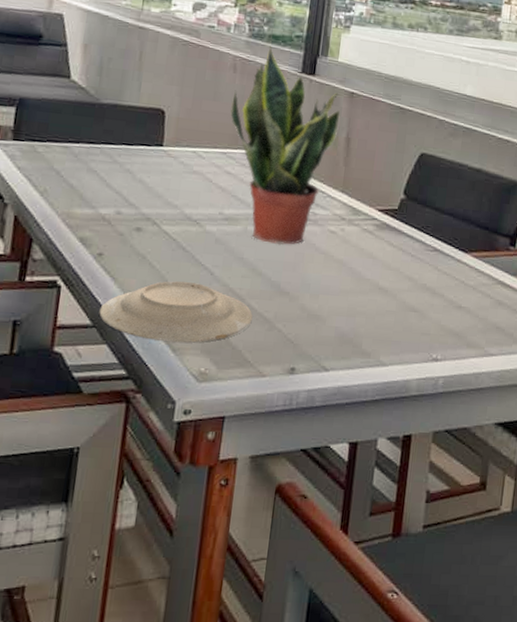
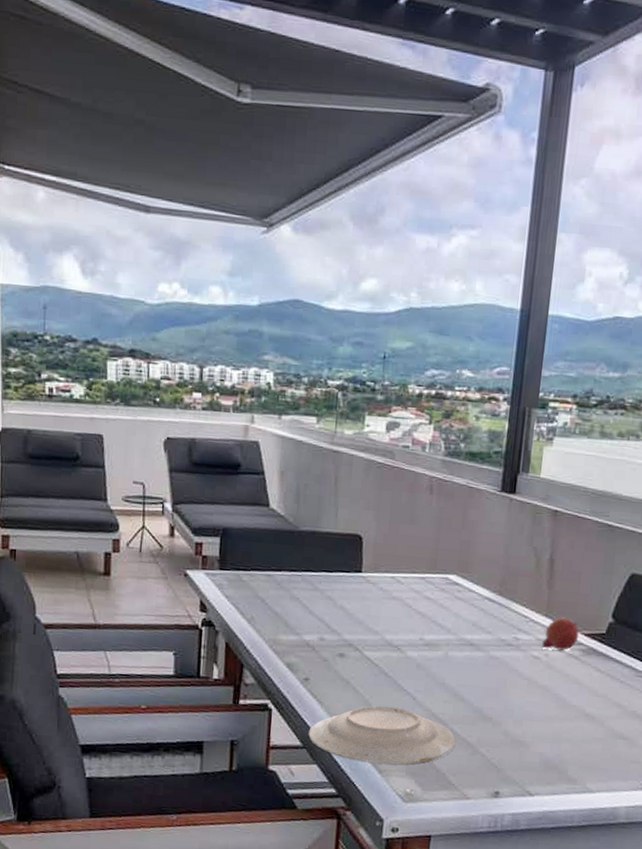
potted plant: present [230,45,341,246] -> none [428,464,543,671]
fruit: none [338,193,374,226] -> present [542,617,579,651]

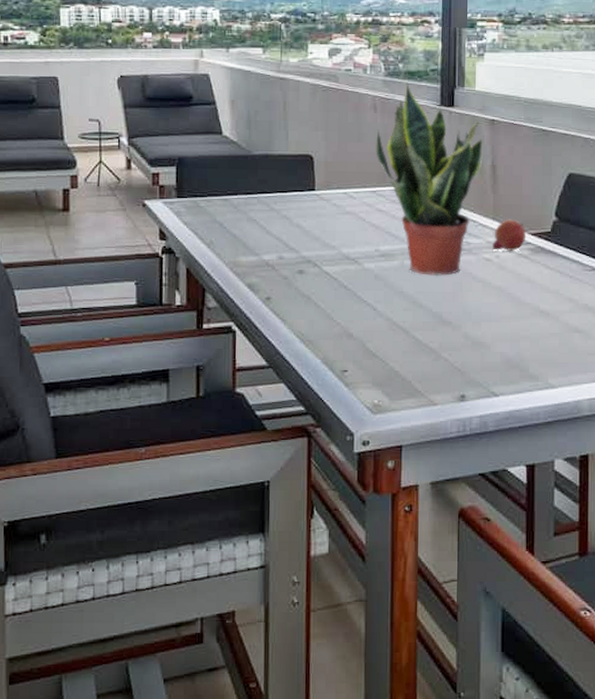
plate: present [308,705,456,765] -> none [273,319,418,378]
potted plant: none [428,464,543,671] -> present [376,82,483,277]

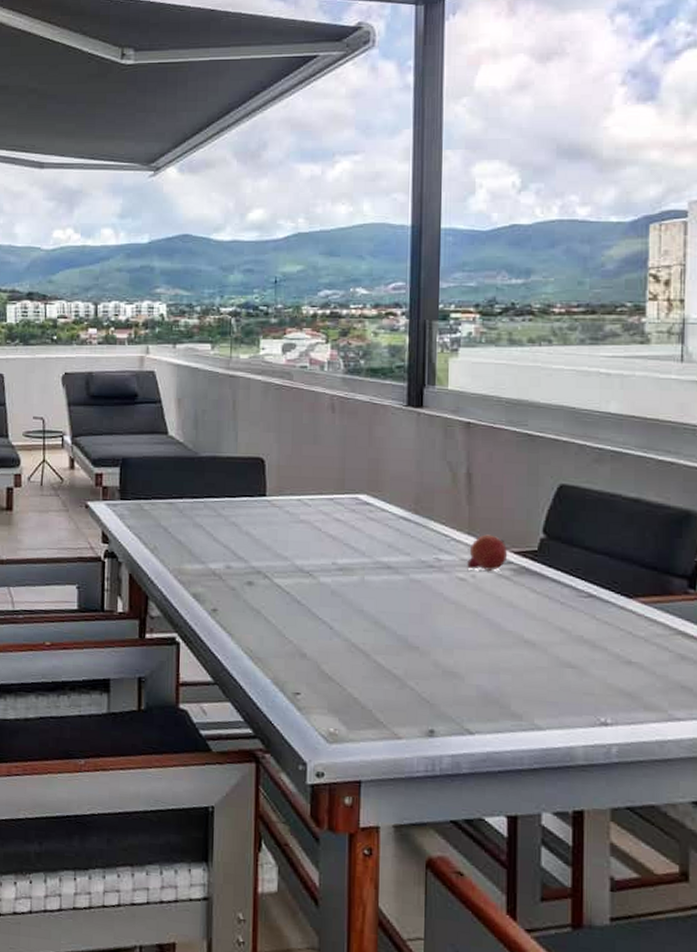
potted plant: present [376,82,483,277] -> none [333,380,457,596]

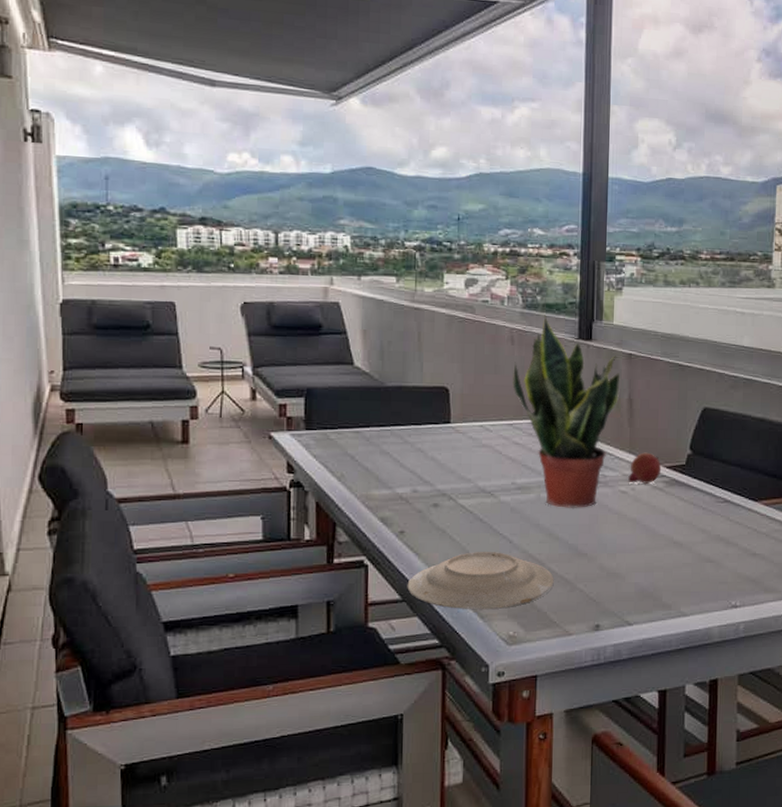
plate: none [219,636,380,702] -> present [407,552,554,610]
potted plant: none [333,380,457,596] -> present [513,315,621,509]

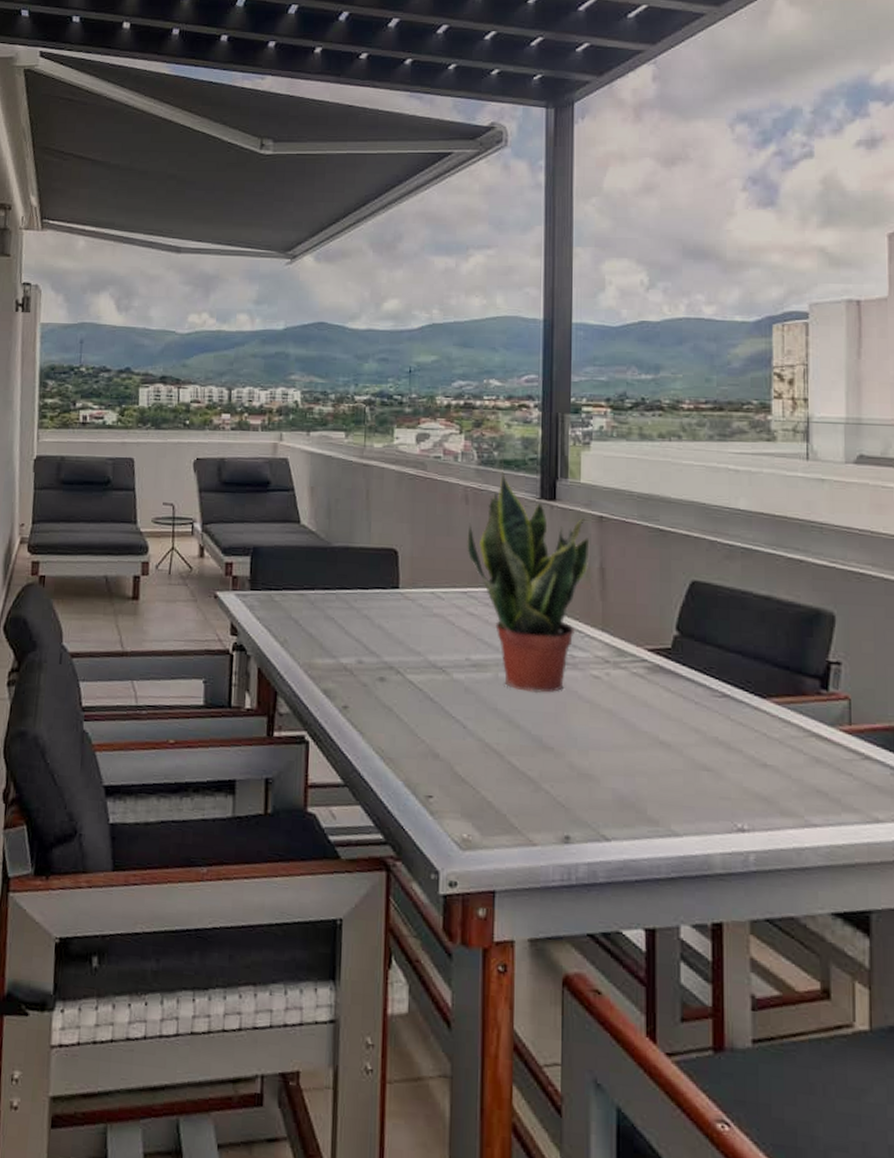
plate: present [407,552,554,610] -> none [349,735,515,805]
fruit: present [628,452,662,484] -> none [601,631,642,669]

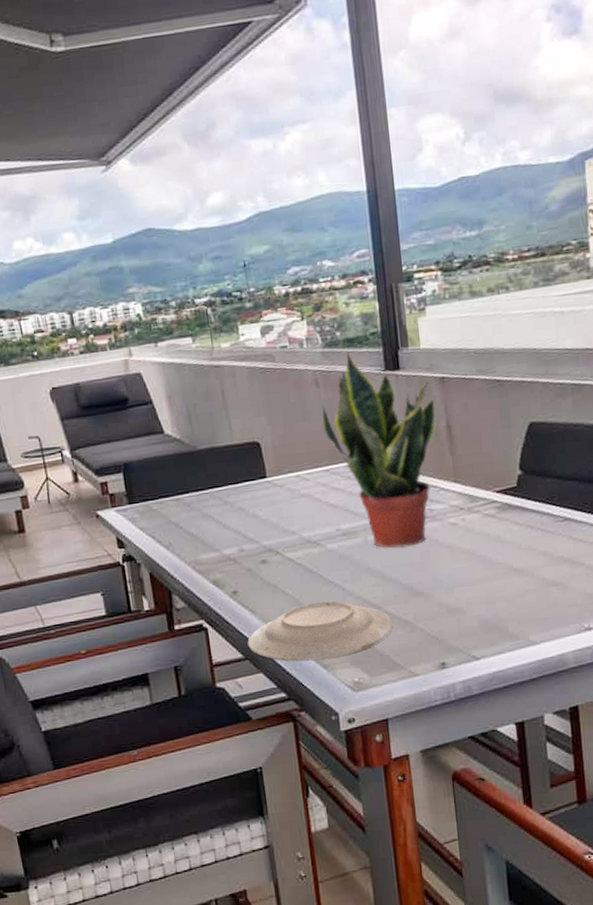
plate: none [349,735,515,805] -> present [247,600,393,662]

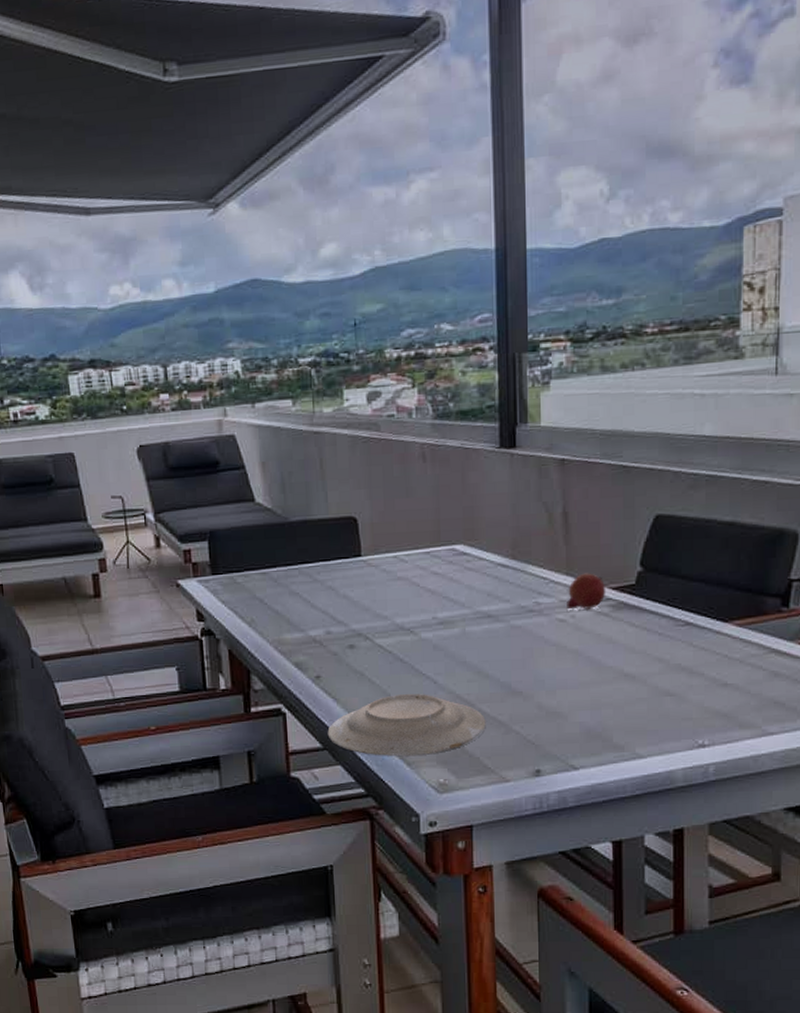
potted plant: present [322,350,437,549] -> none [427,424,552,643]
fruit: none [456,479,492,514] -> present [566,573,606,610]

